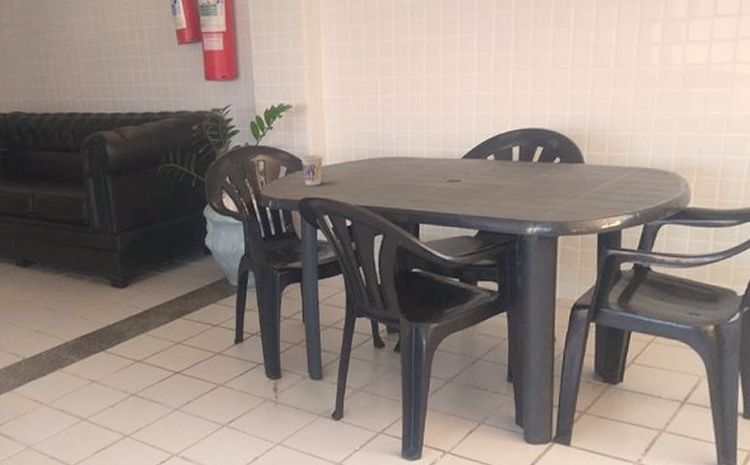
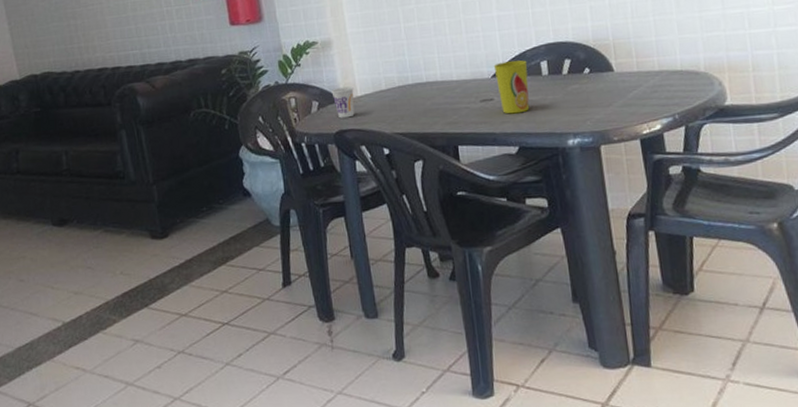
cup: none [465,144,500,197] -> present [493,60,530,114]

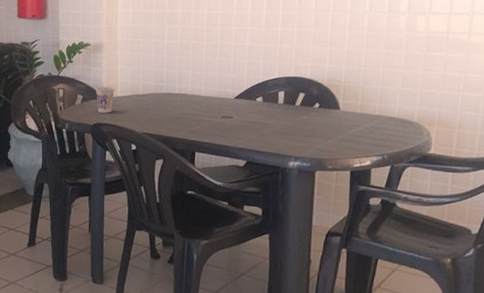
cup: present [493,60,530,114] -> none [238,87,268,133]

